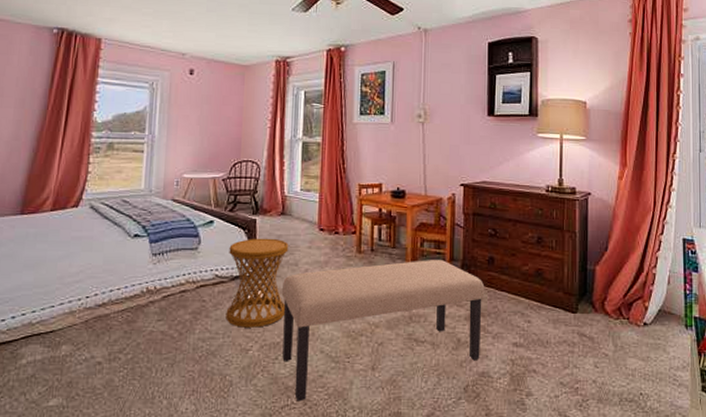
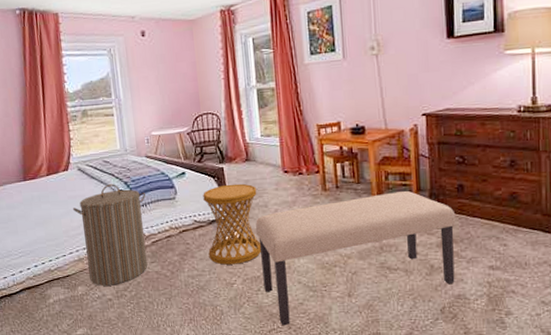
laundry hamper: none [74,227,165,346] -> present [72,184,148,286]

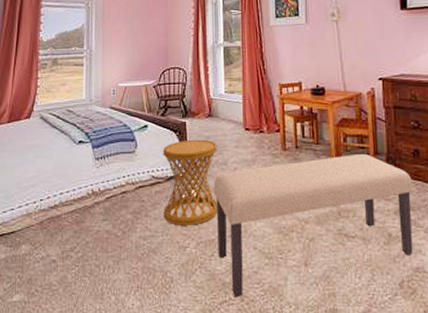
laundry hamper: present [72,184,148,286] -> none [28,134,106,245]

